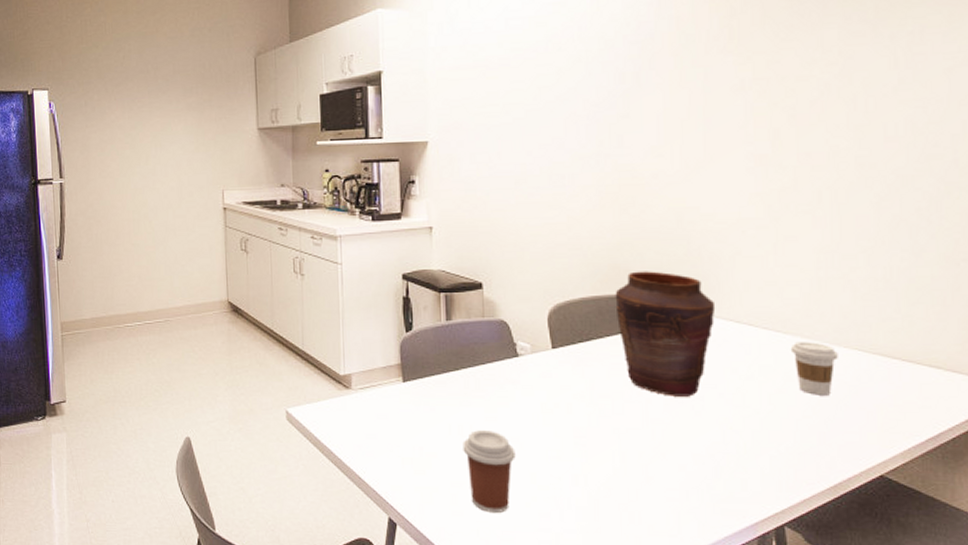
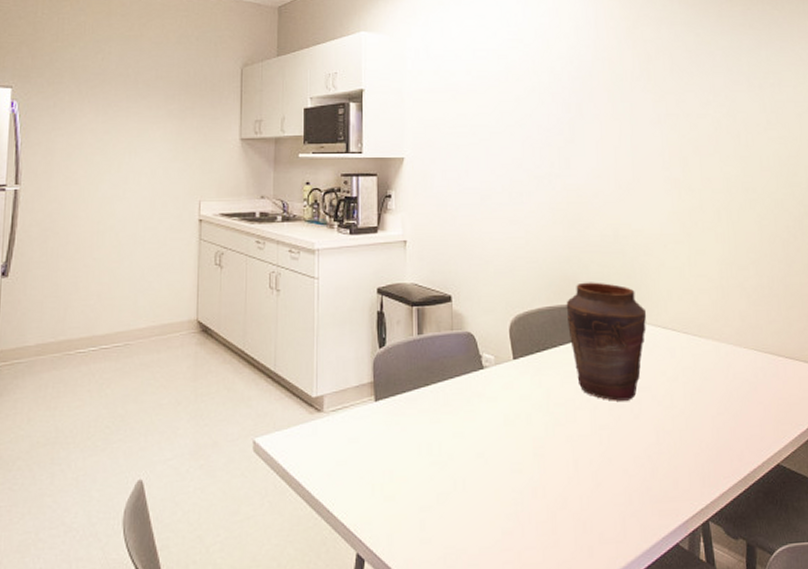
coffee cup: present [463,430,516,513] -> none [431,447,481,536]
coffee cup: present [790,342,838,395] -> none [705,344,740,393]

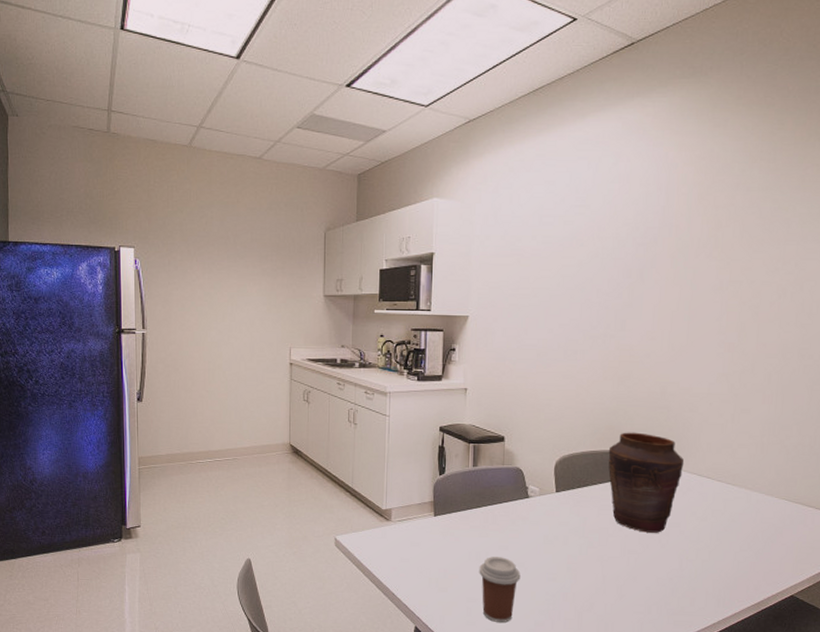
coffee cup: none [431,447,481,536] -> present [479,557,521,623]

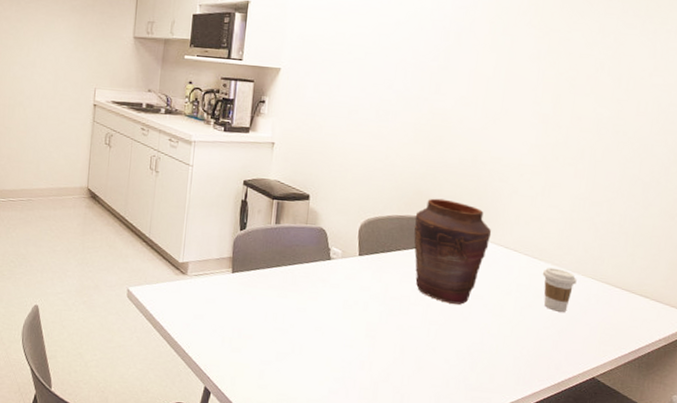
coffee cup: present [479,557,521,623] -> none [274,318,318,388]
coffee cup: none [736,492,771,534] -> present [542,267,577,312]

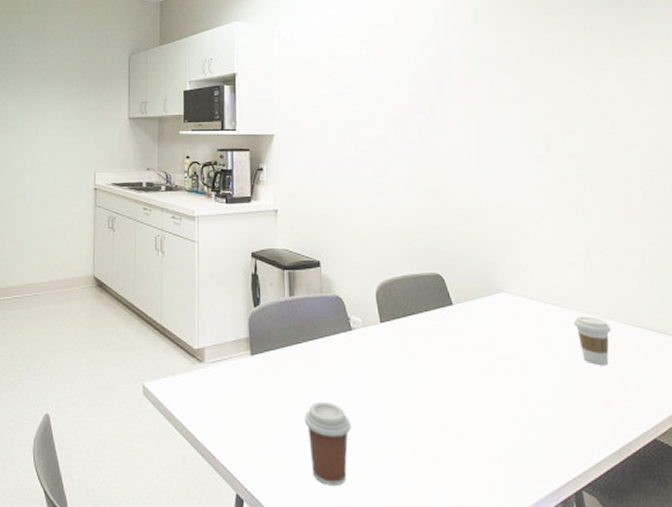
coffee cup: none [274,318,318,388] -> present [304,402,351,485]
vase: present [414,198,492,305] -> none [430,252,512,367]

